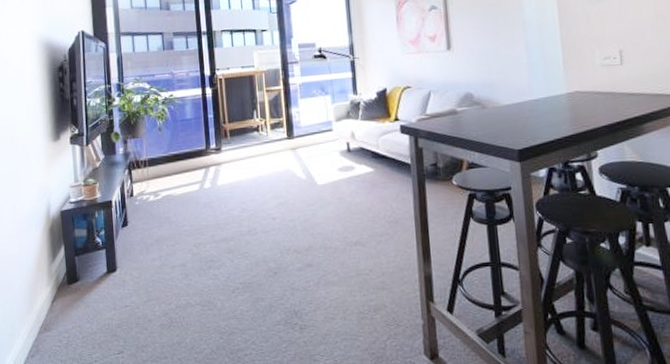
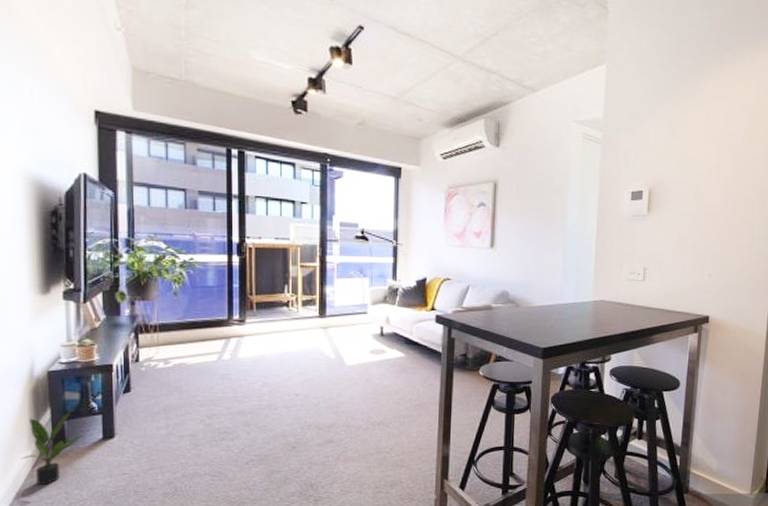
potted plant: none [42,246,92,319] -> present [21,410,84,485]

